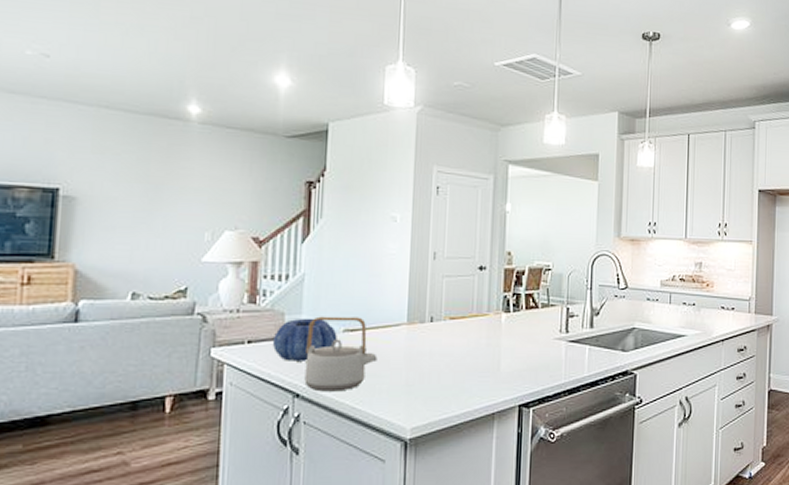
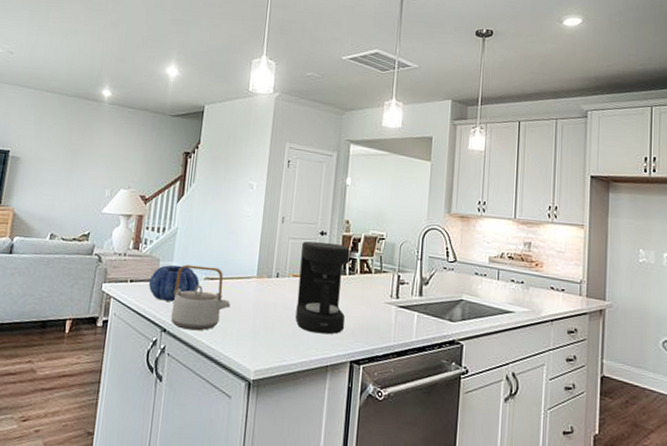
coffee maker: none [455,277,513,379] -> present [295,241,350,335]

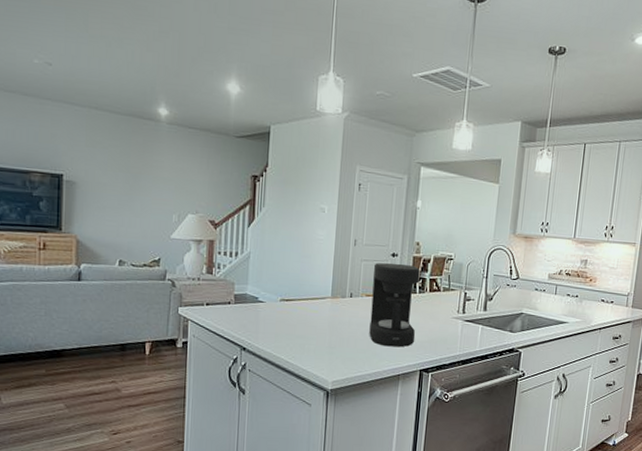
decorative bowl: present [148,264,200,302] -> none [225,288,276,322]
teapot: present [171,264,231,331] -> none [249,287,307,348]

